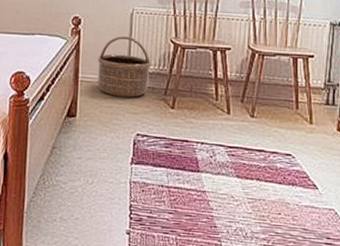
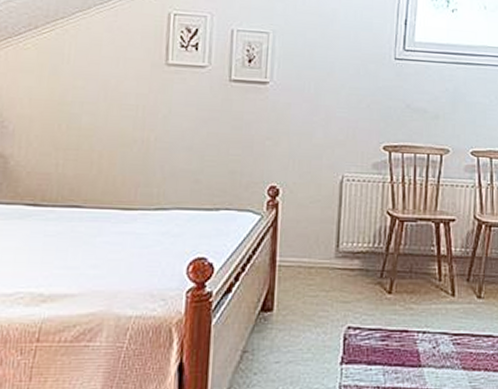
basket: present [97,35,151,98] -> none [299,208,365,283]

